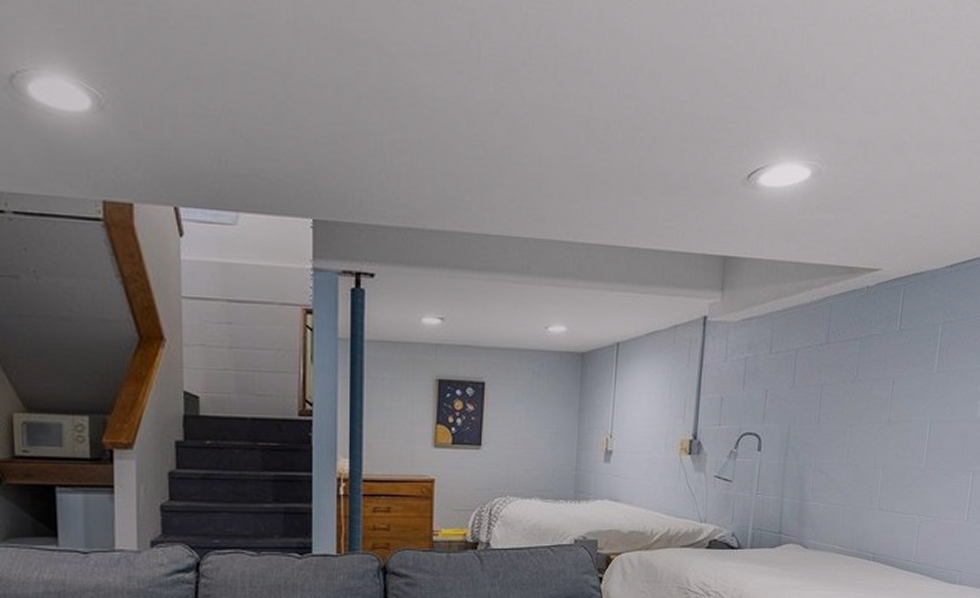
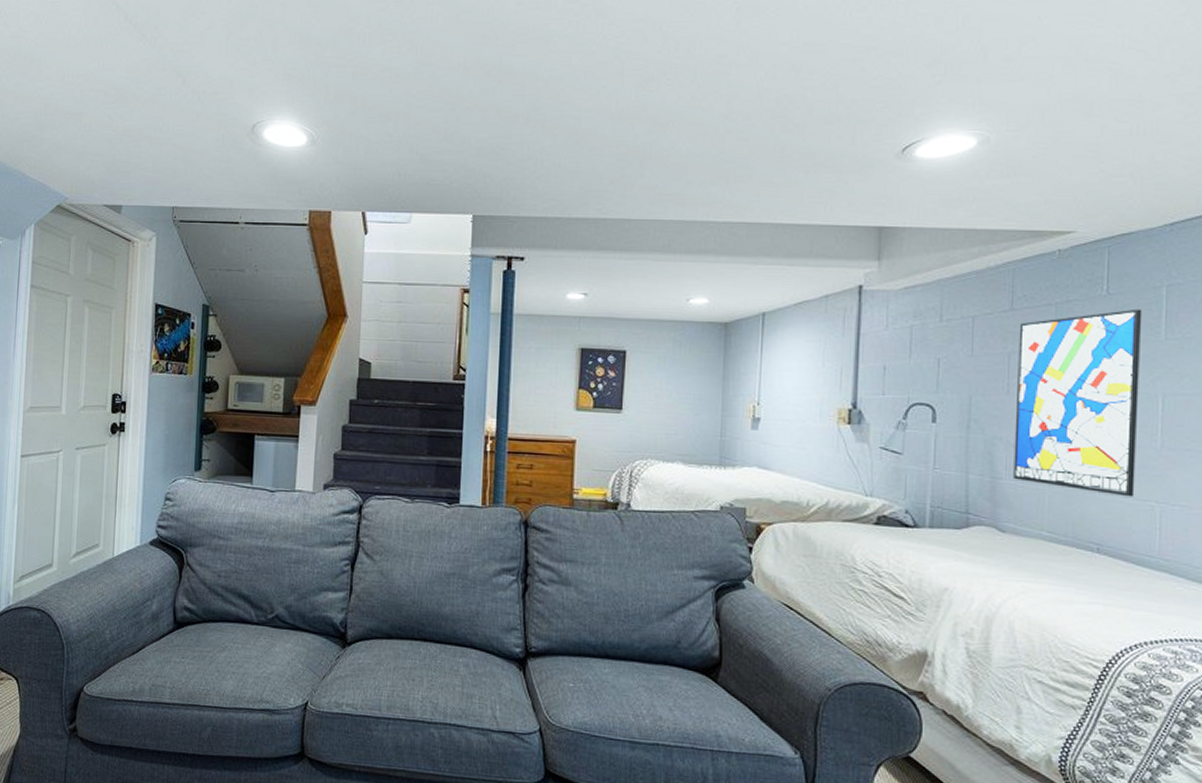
wall art: none [817,344,923,512] -> present [1013,308,1143,497]

